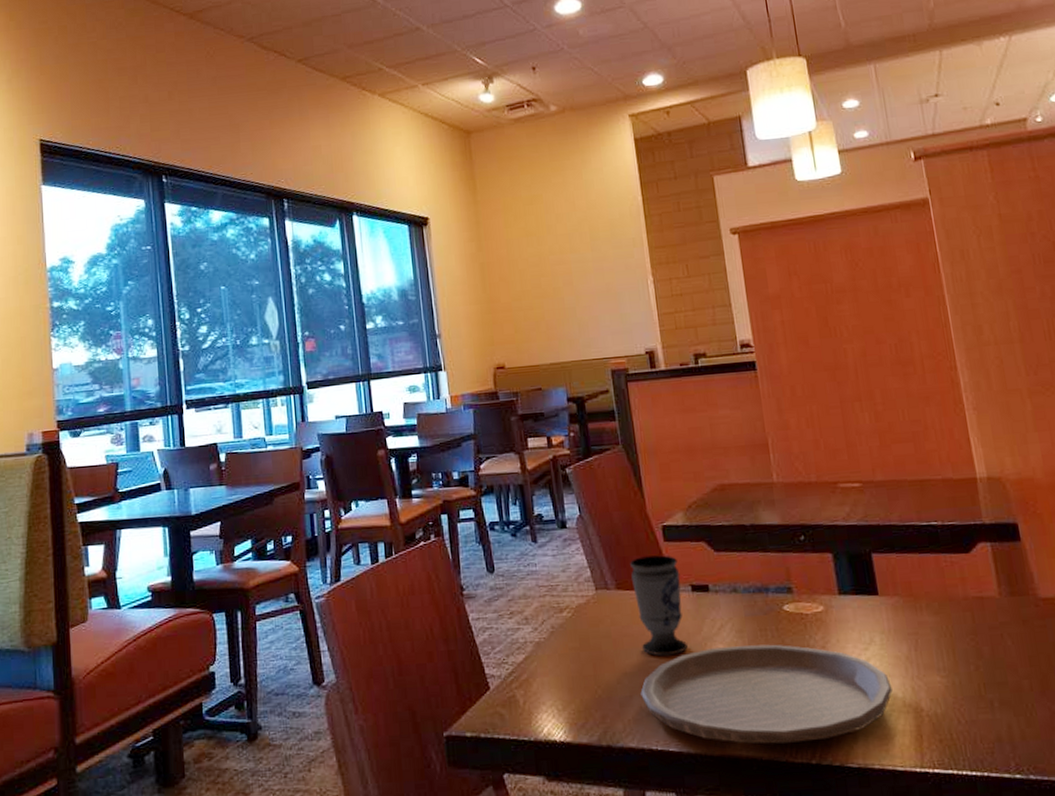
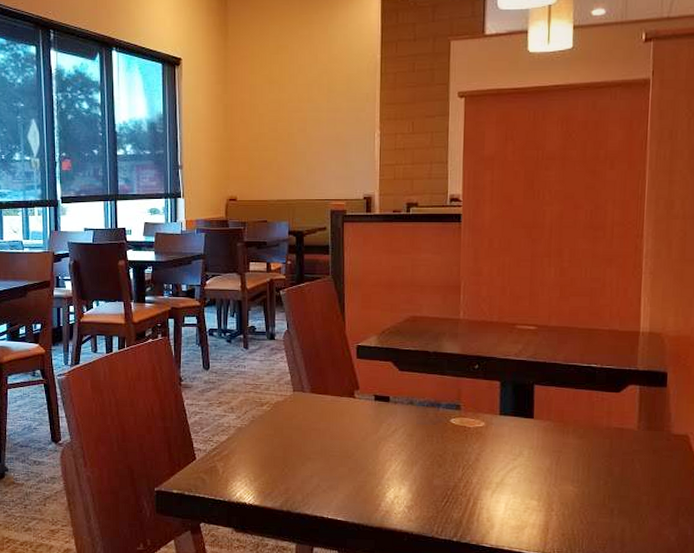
cup: present [630,555,688,656] -> none [325,369,367,449]
plate: present [640,644,893,745] -> none [320,446,531,525]

